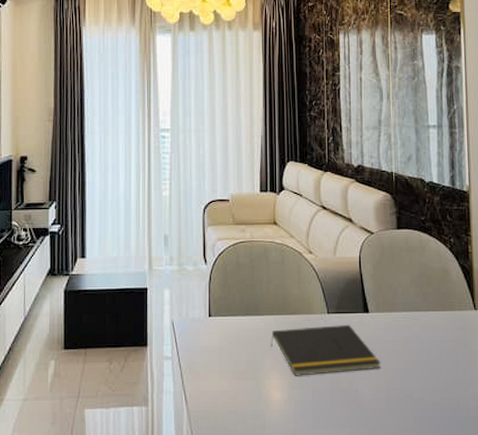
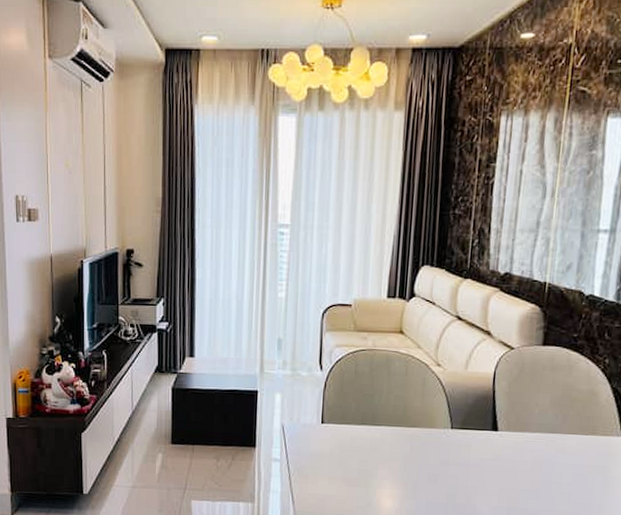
notepad: present [270,325,382,376] -> none [385,440,506,488]

